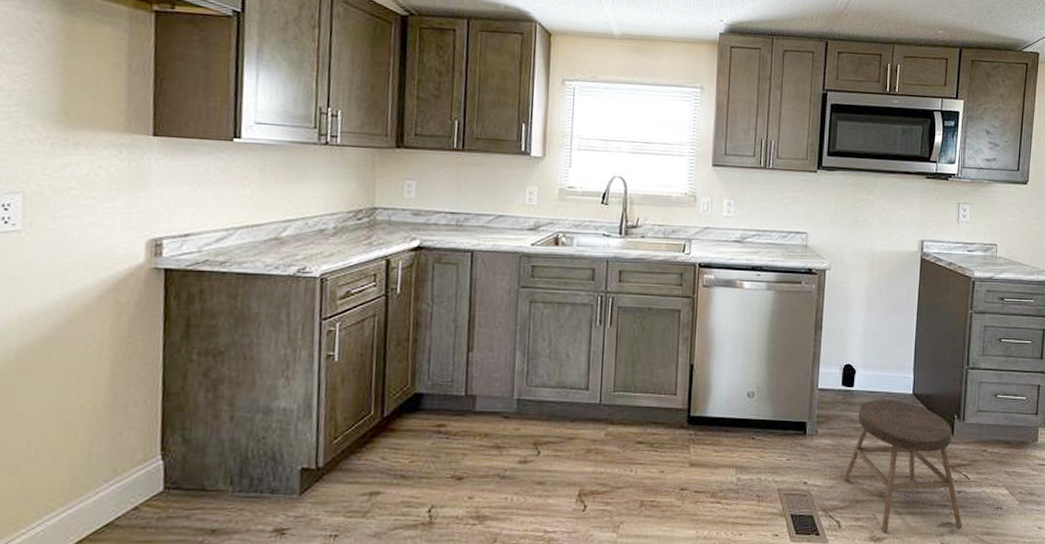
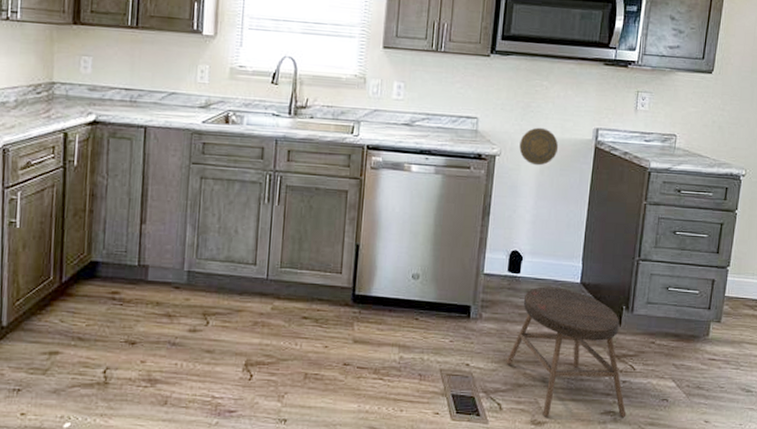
decorative plate: none [848,240,886,279] -> present [519,127,559,166]

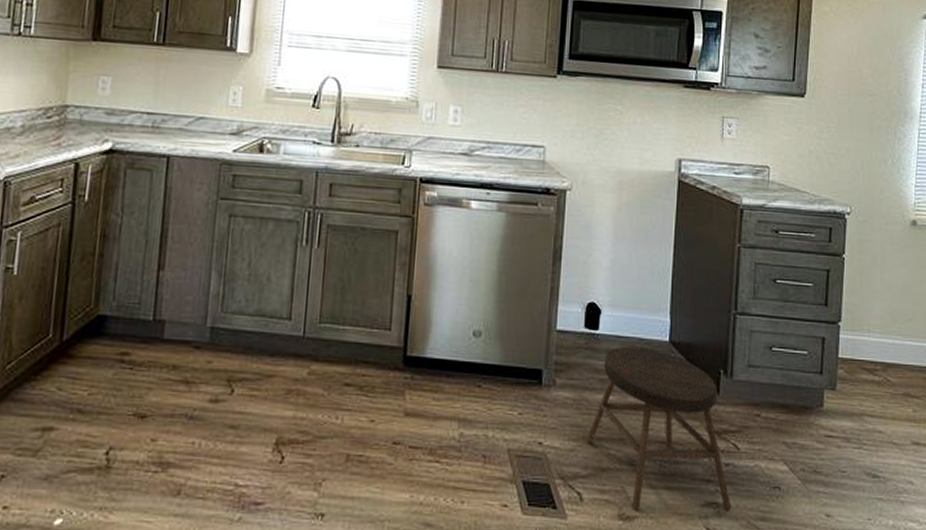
decorative plate: present [519,127,559,166] -> none [593,157,637,202]

